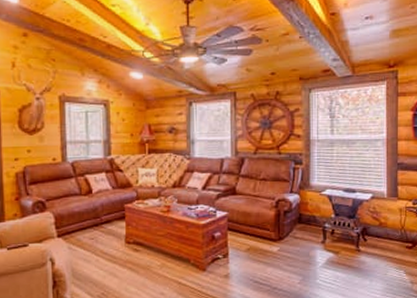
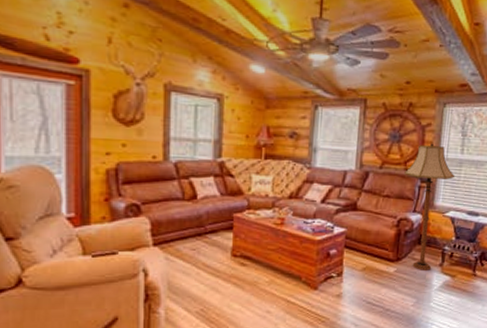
floor lamp: none [278,125,327,249] -> present [404,142,454,270]

